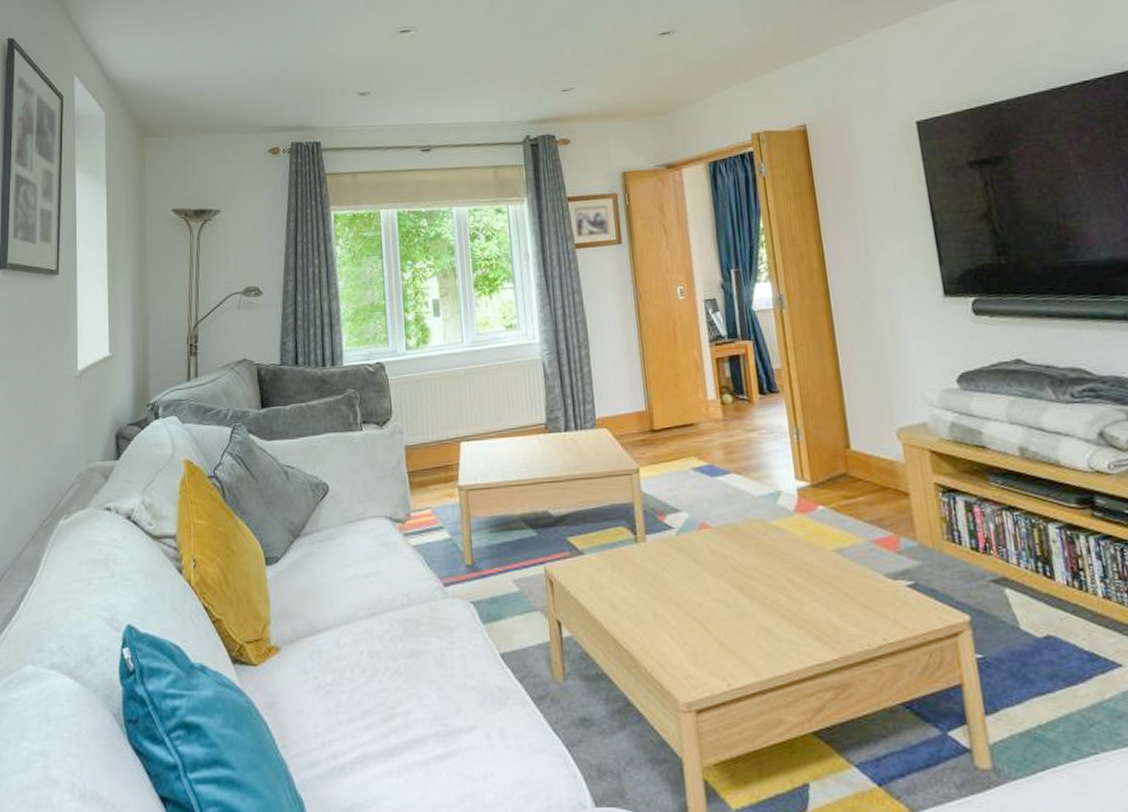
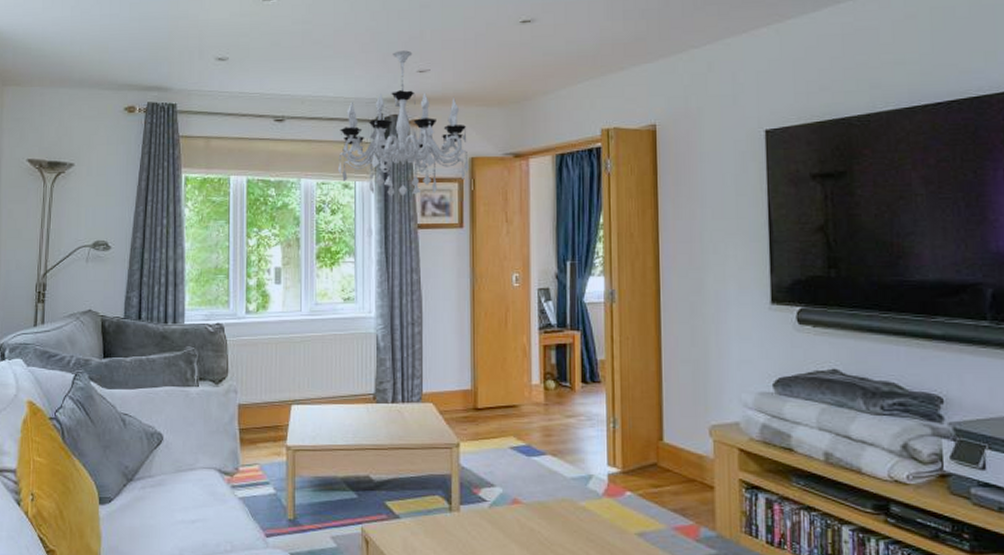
chandelier: none [488,71,622,218] -> present [338,50,469,197]

